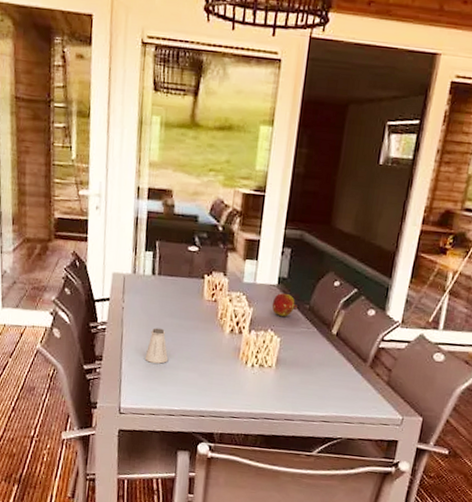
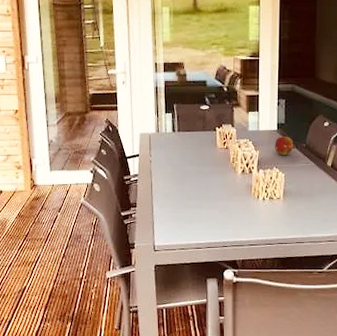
saltshaker: present [145,328,169,364] -> none [172,175,192,205]

